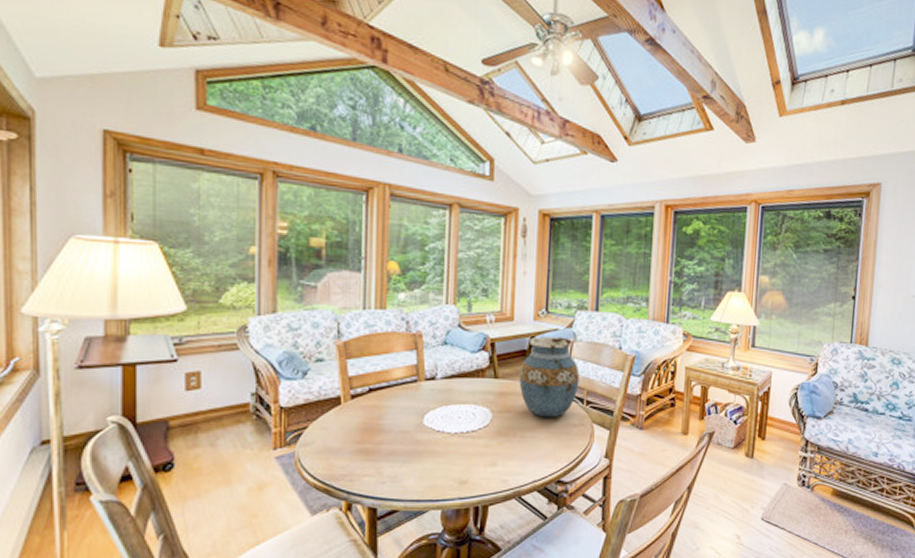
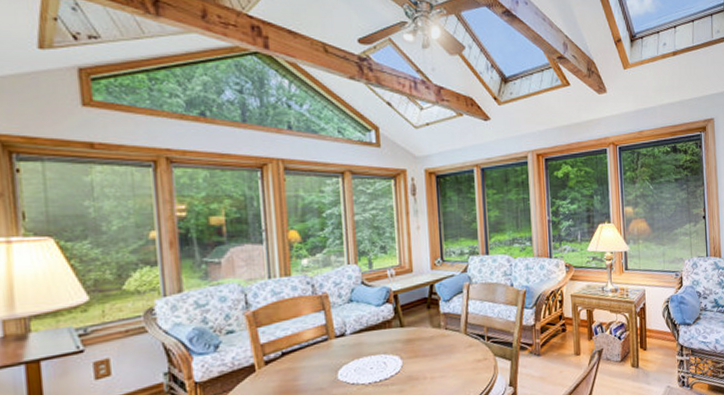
vase: present [519,336,580,418] -> none [423,282,479,358]

